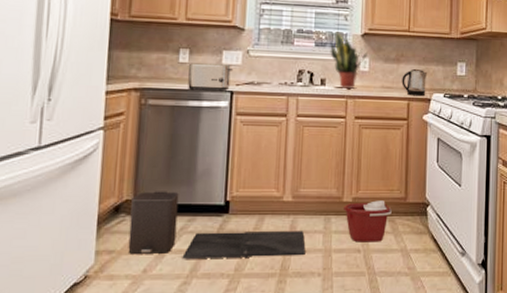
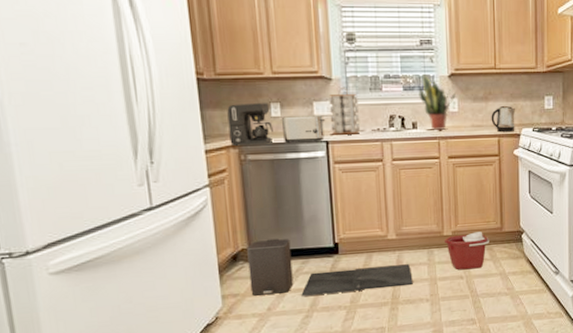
coffee maker: none [133,47,179,90] -> present [227,102,273,146]
spice rack: none [237,37,268,88] -> present [329,86,360,136]

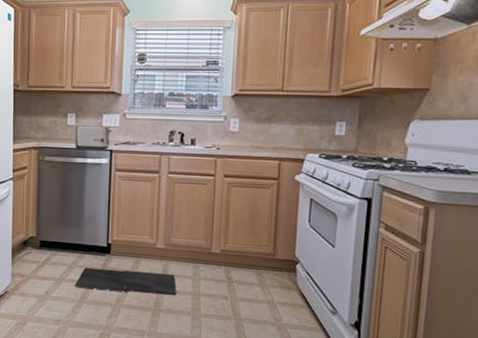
coffee maker: present [227,102,273,146] -> none [32,112,67,149]
pedal bin: present [247,238,294,296] -> none [34,231,71,281]
spice rack: present [329,86,360,136] -> none [116,101,143,147]
potted plant: present [418,74,456,131] -> none [200,94,238,150]
bucket: present [445,231,489,270] -> none [212,254,259,292]
kettle: present [491,105,516,133] -> none [273,128,302,157]

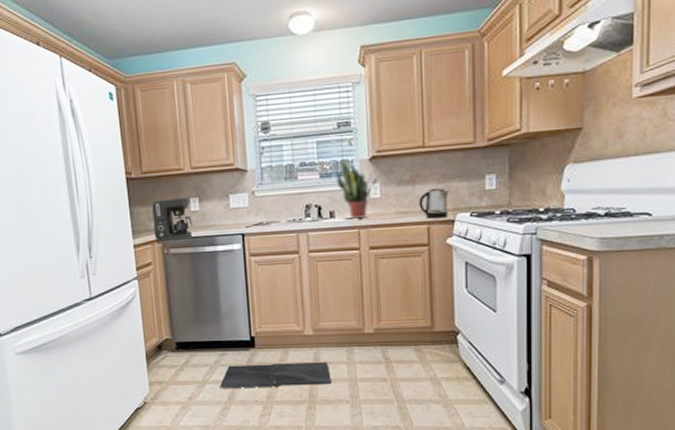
coffee maker: none [32,112,67,149] -> present [152,197,192,240]
toaster: present [75,124,112,151] -> none [200,206,242,237]
potted plant: none [200,94,238,150] -> present [336,159,378,220]
kettle: none [273,128,302,157] -> present [419,187,449,220]

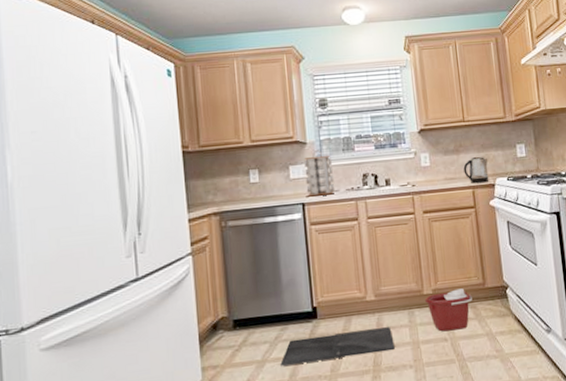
coffee maker: present [152,197,192,240] -> none [209,169,252,213]
spice rack: none [244,177,275,228] -> present [304,149,334,198]
potted plant: present [336,159,378,220] -> none [390,132,427,186]
bucket: none [366,330,418,372] -> present [425,288,472,332]

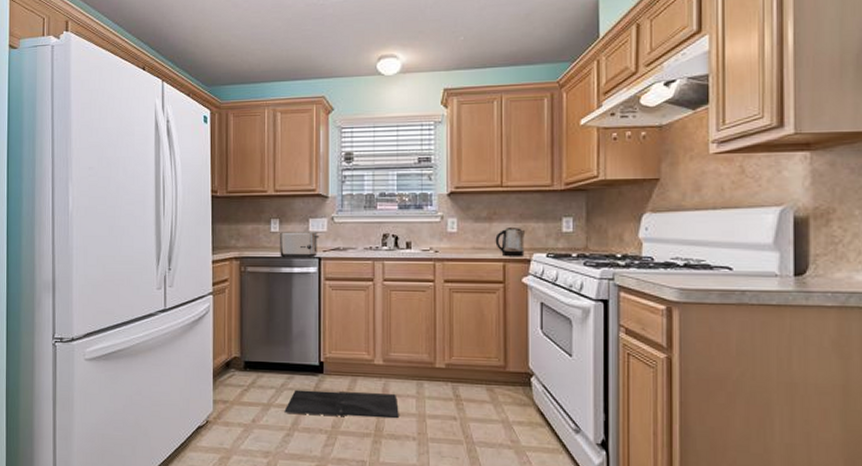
toaster: none [260,177,302,208] -> present [280,231,320,258]
spice rack: present [304,149,334,198] -> none [324,204,352,253]
bucket: present [425,288,472,332] -> none [437,368,490,411]

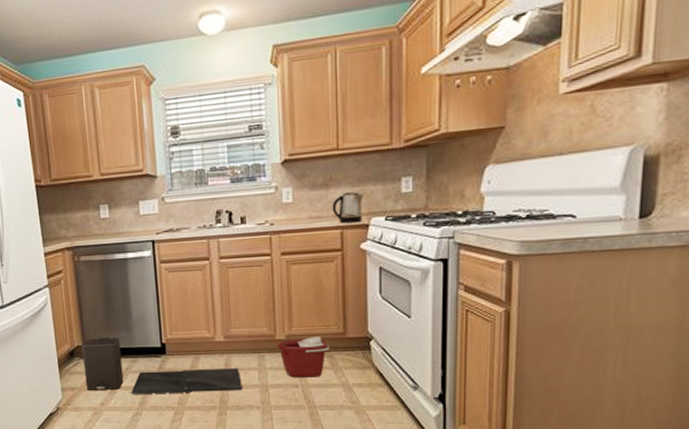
pedal bin: none [239,350,278,407] -> present [82,337,124,390]
toaster: present [280,231,320,258] -> none [110,213,152,244]
bucket: none [437,368,490,411] -> present [277,336,330,378]

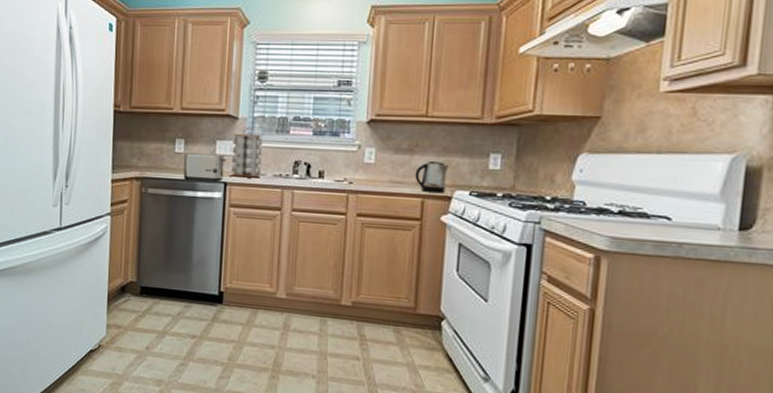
pedal bin: present [82,337,124,390] -> none [133,275,176,335]
toaster: none [110,213,152,244] -> present [183,152,227,183]
door mat: present [131,368,242,394] -> none [180,319,300,355]
spice rack: none [154,183,185,235] -> present [231,126,263,179]
bucket: present [277,336,330,378] -> none [342,307,398,352]

